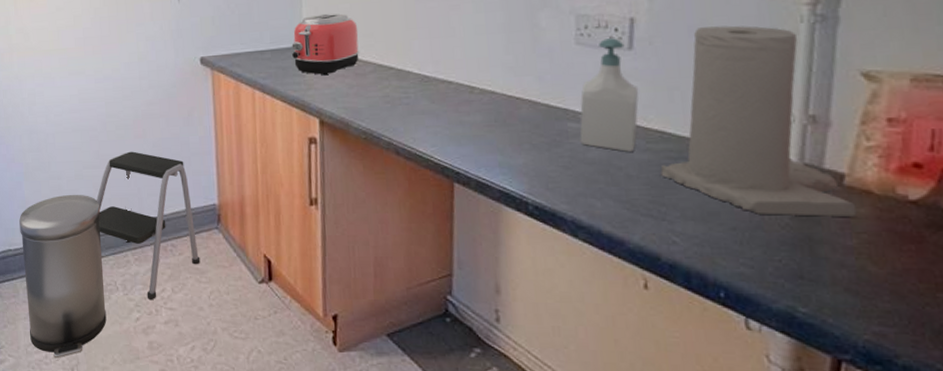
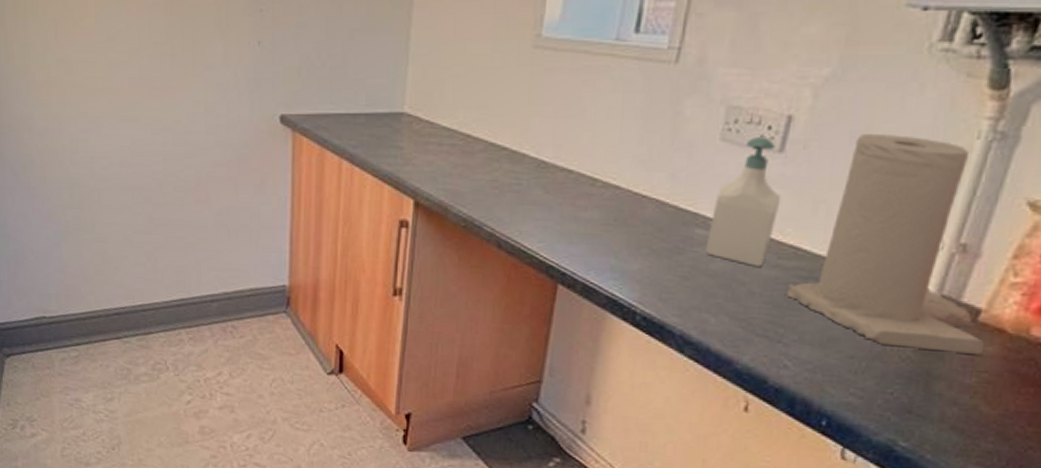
pedal bin: present [19,194,107,359] -> none [56,261,154,437]
step stool: present [97,151,200,299] -> none [148,218,264,383]
toaster: present [291,13,360,76] -> none [390,76,472,150]

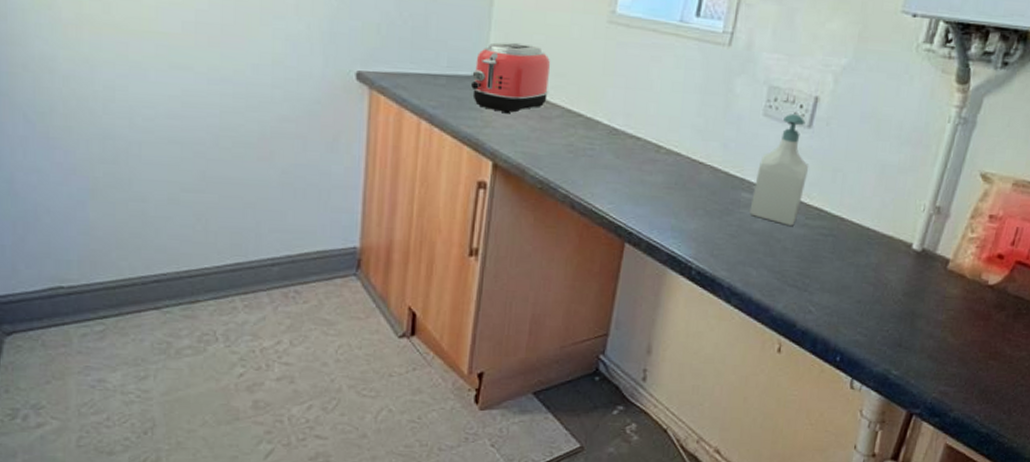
toaster: none [390,76,472,150] -> present [471,42,551,114]
paper towel: present [786,134,985,354] -> none [811,115,952,296]

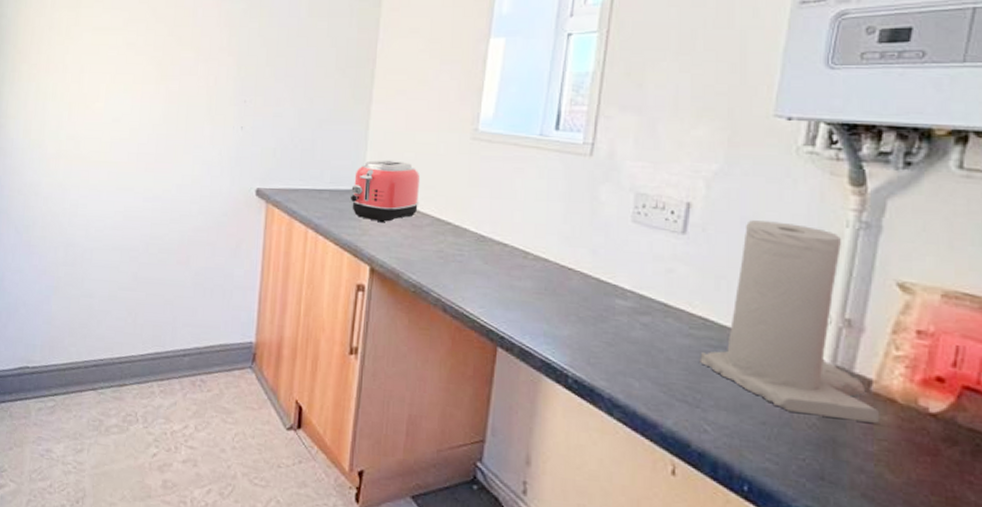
soap bottle: present [749,114,809,226] -> none [626,220,688,335]
paper towel: none [811,115,952,296] -> present [700,220,880,423]

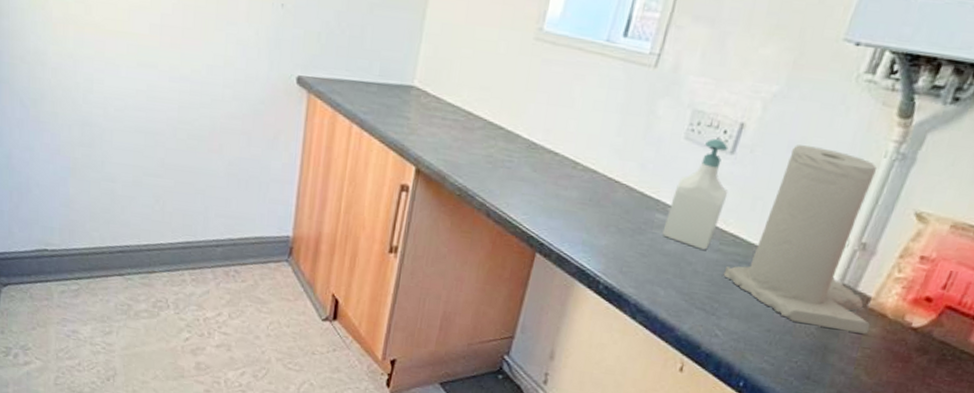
toaster: present [351,159,421,223] -> none [400,54,477,123]
soap bottle: none [626,220,688,335] -> present [662,138,729,250]

